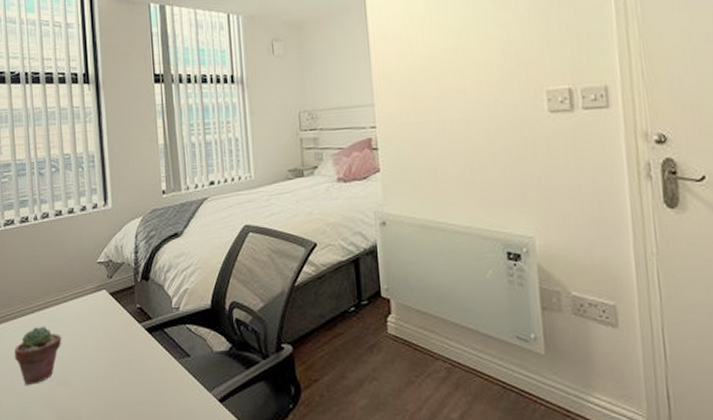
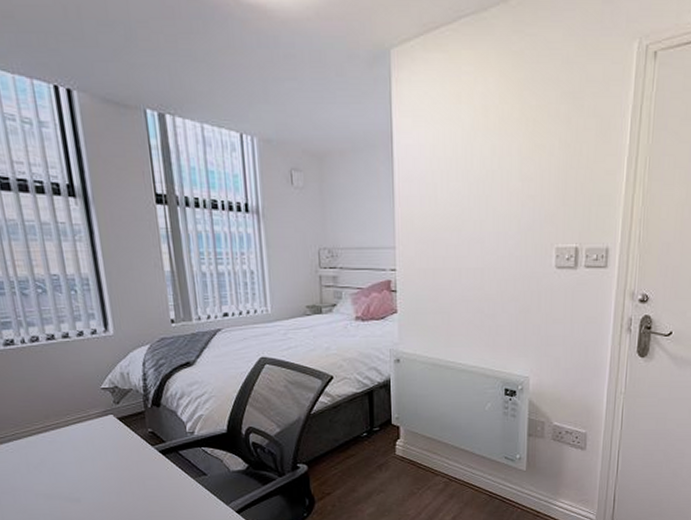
potted succulent: present [14,325,62,386] -> none [12,448,67,504]

